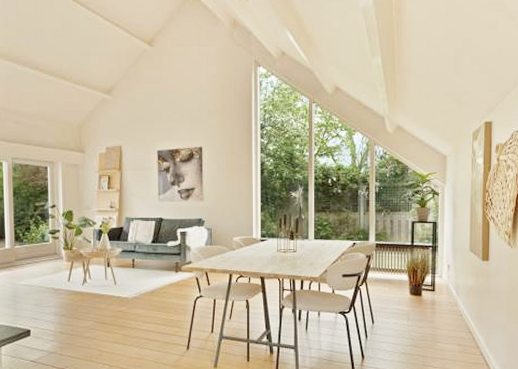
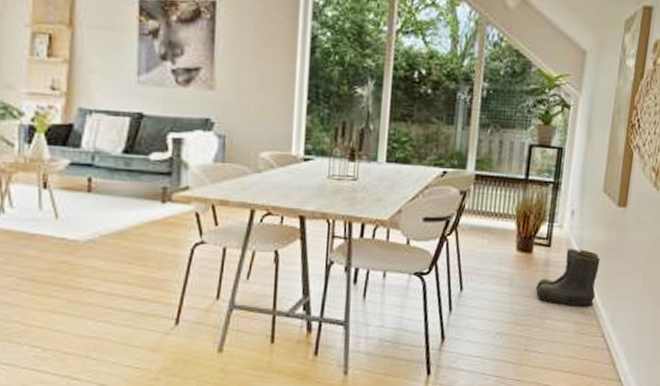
boots: none [426,292,473,334] -> present [535,249,601,308]

